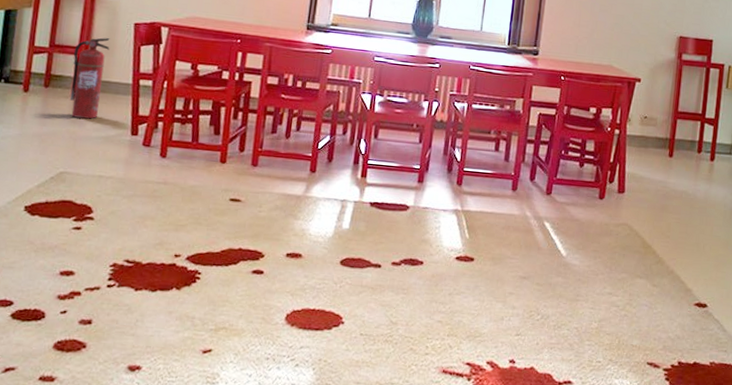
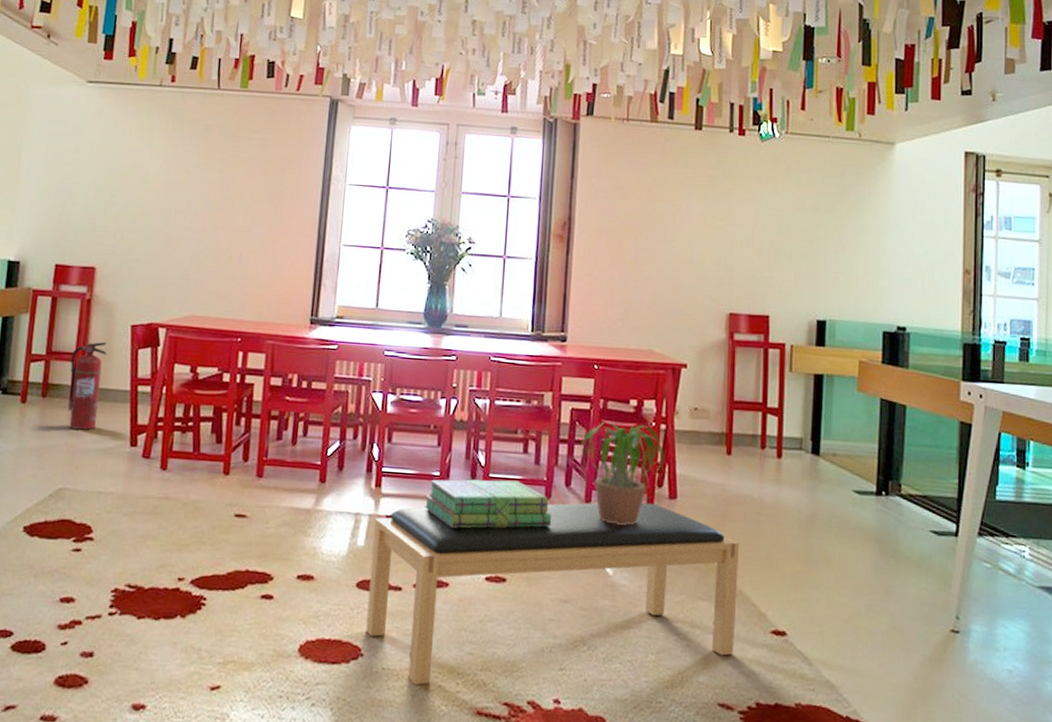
bench: none [347,195,674,348] -> present [366,502,739,685]
stack of books: none [404,172,517,215] -> present [424,479,552,529]
potted plant: none [535,126,620,215] -> present [569,422,669,525]

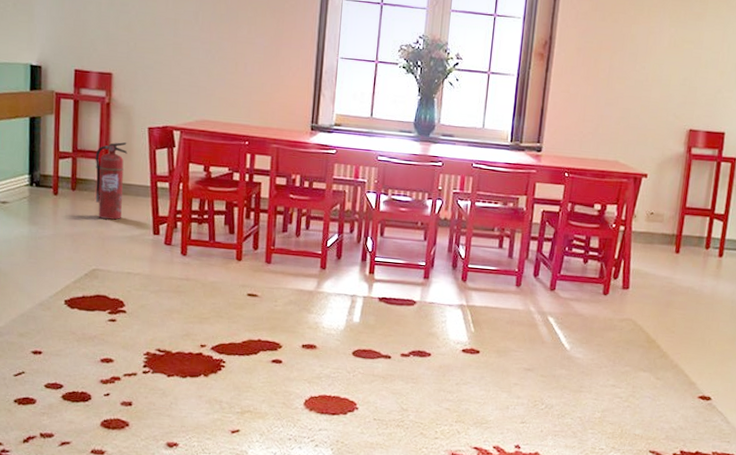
bench: present [366,502,739,685] -> none [360,290,679,432]
stack of books: present [424,479,552,529] -> none [411,268,521,310]
potted plant: present [569,422,669,525] -> none [539,222,624,310]

